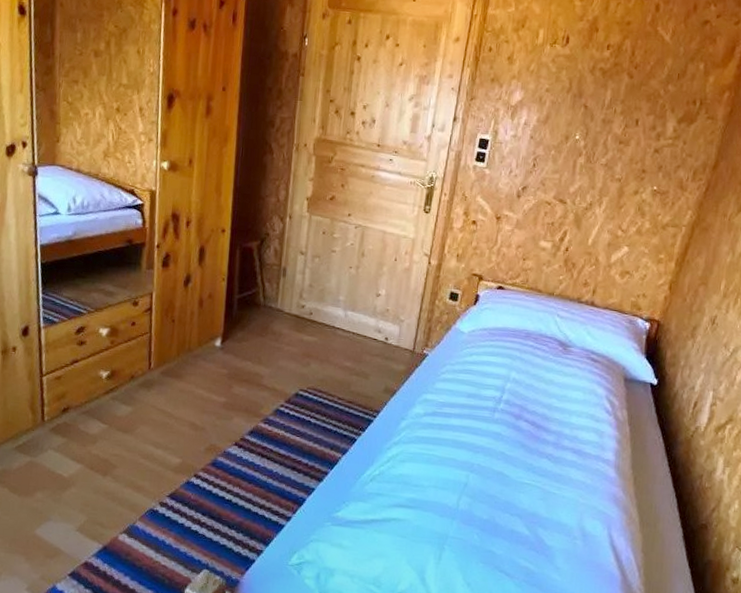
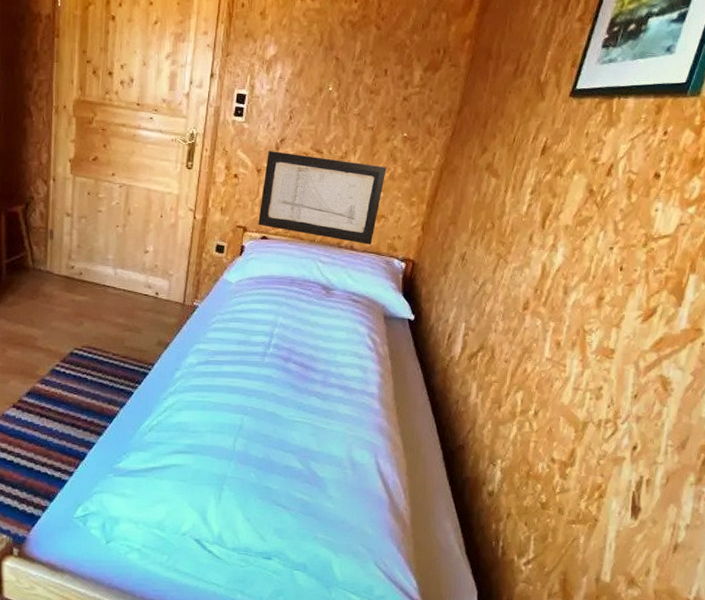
wall art: none [495,198,634,302] -> present [258,151,387,245]

